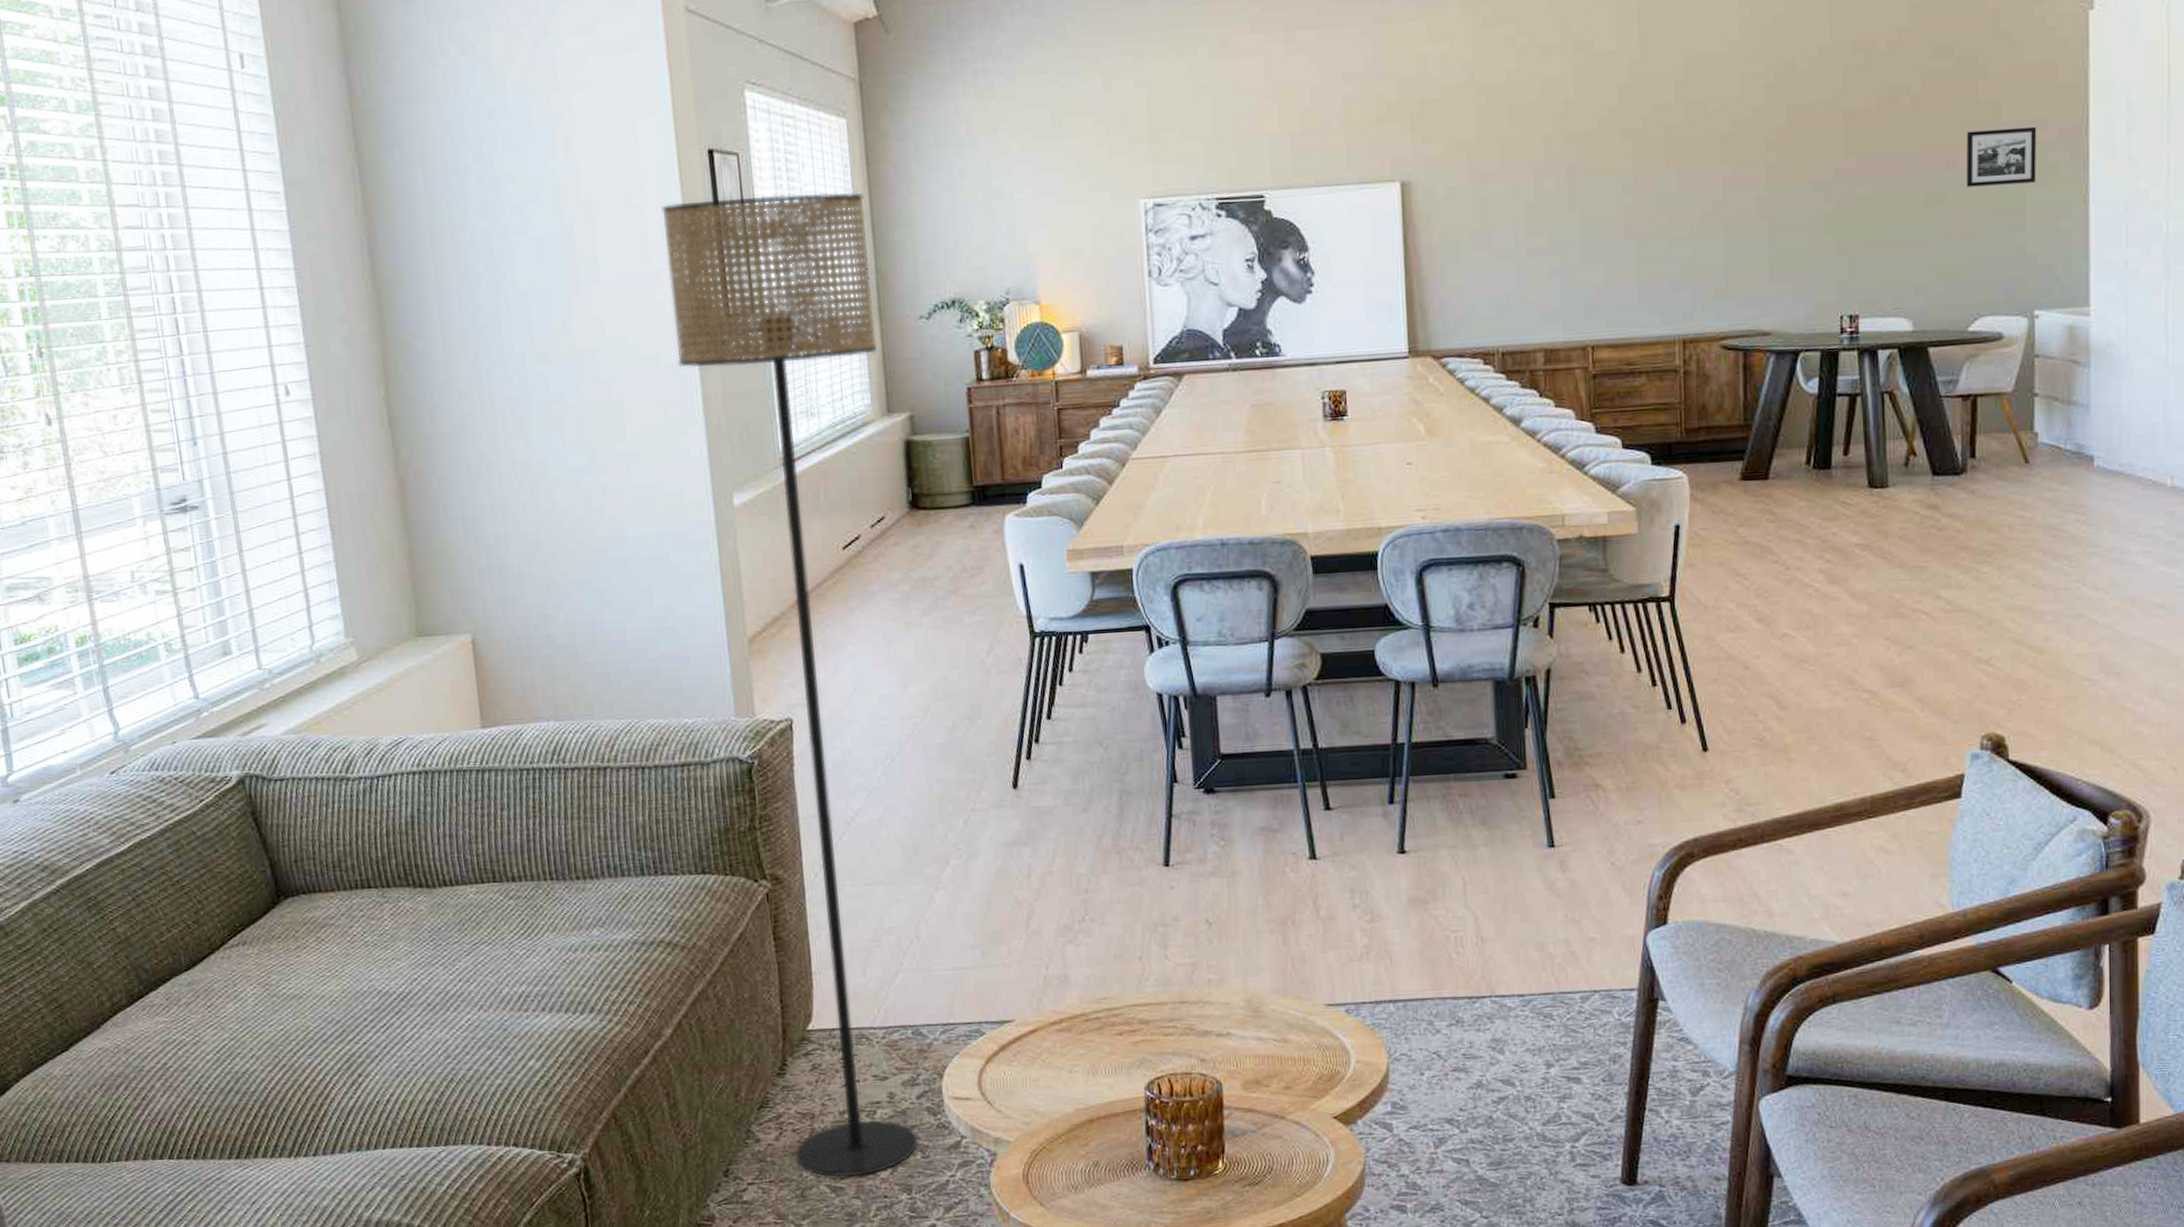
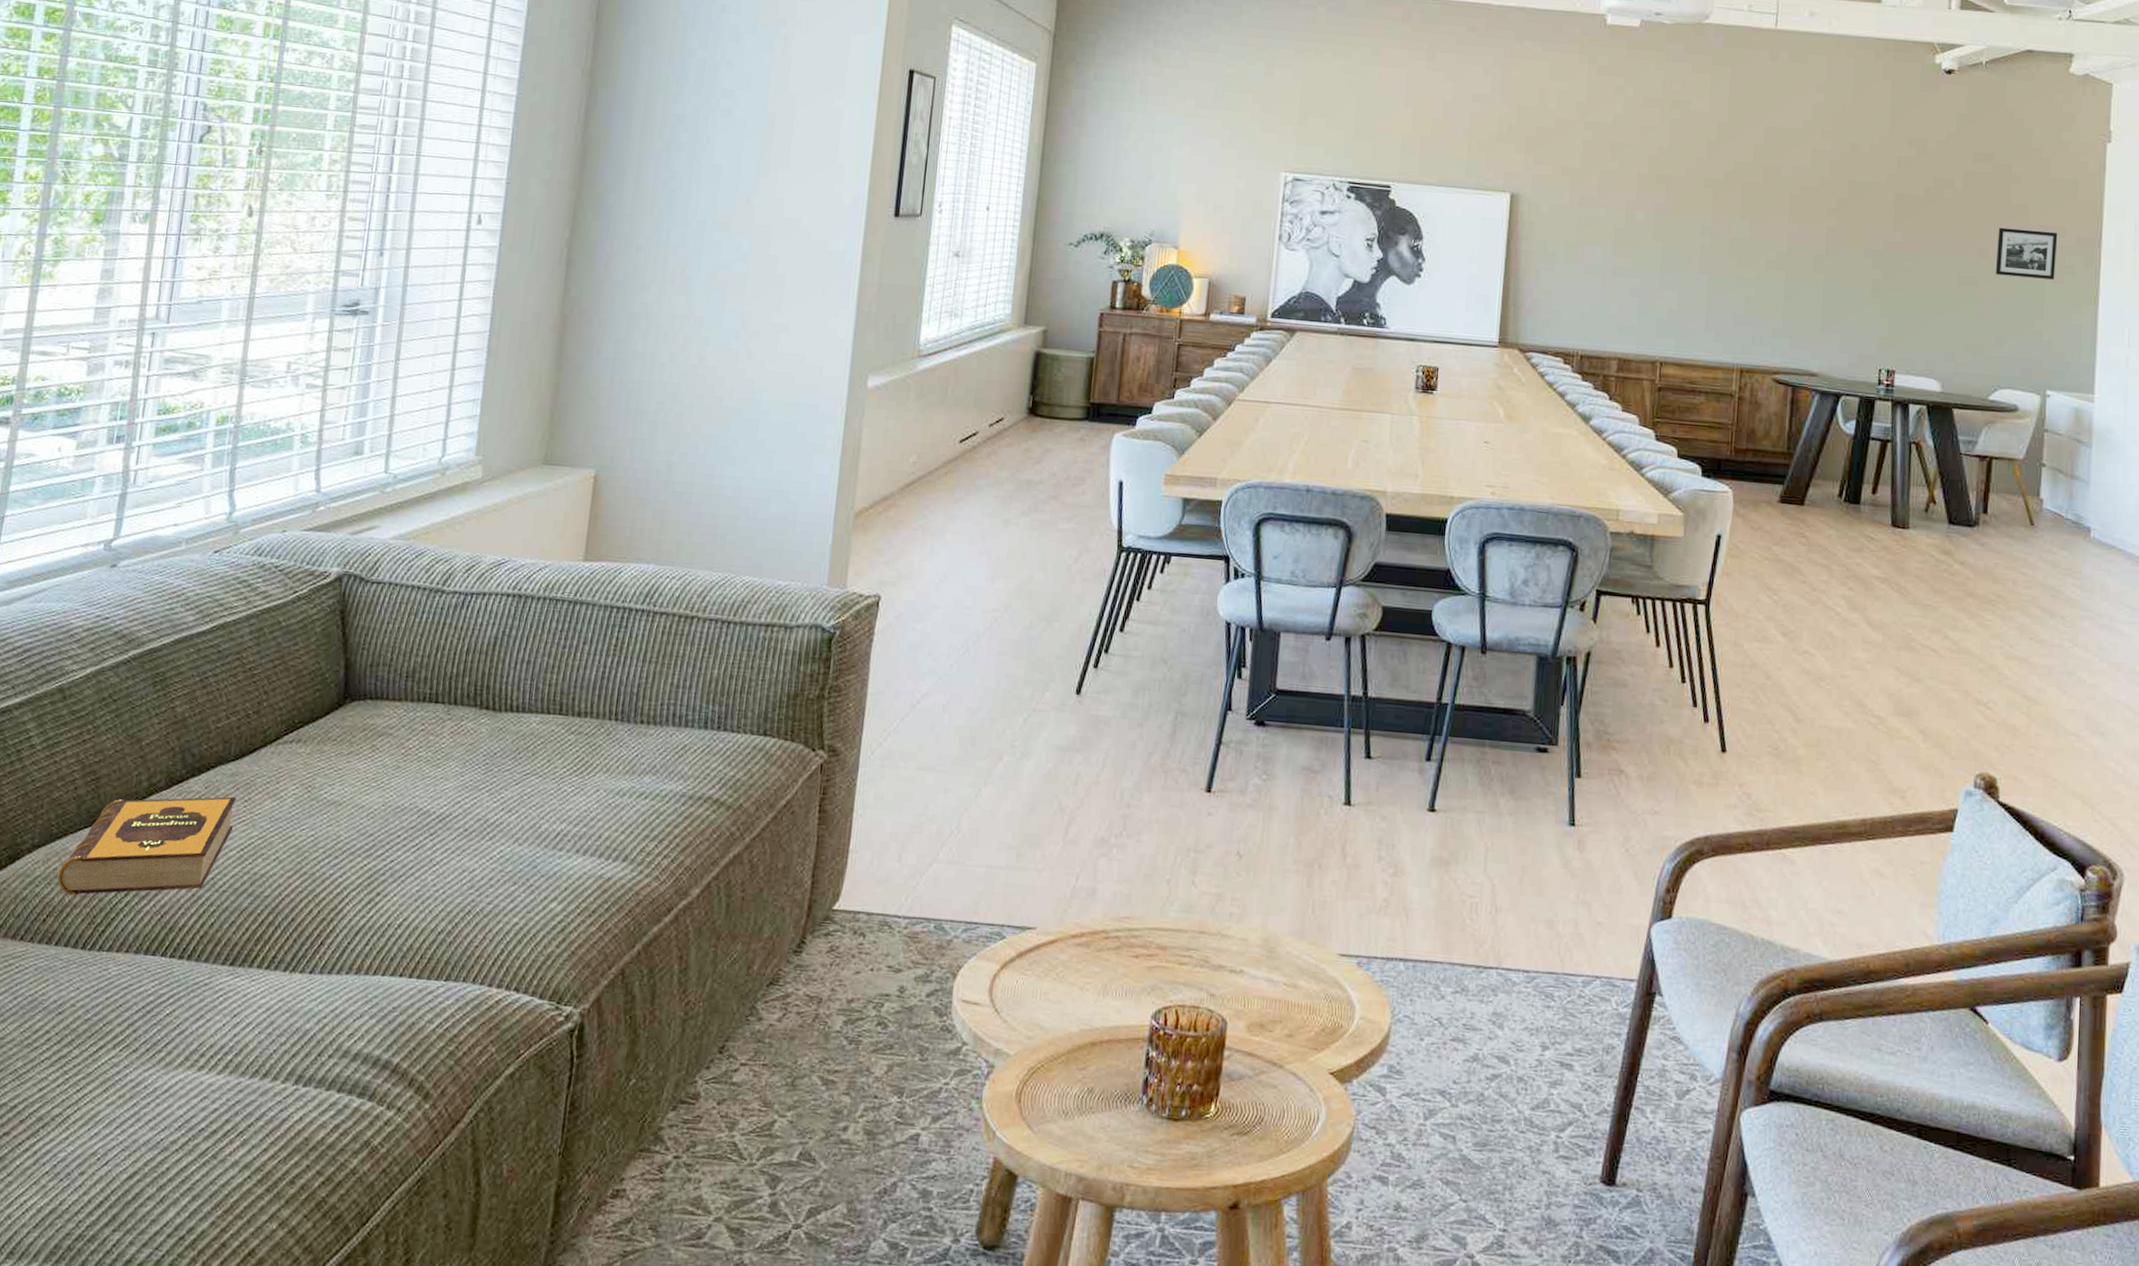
hardback book: none [49,1004,204,1116] -> present [57,796,237,896]
floor lamp: present [661,192,919,1177] -> none [793,110,1039,1072]

